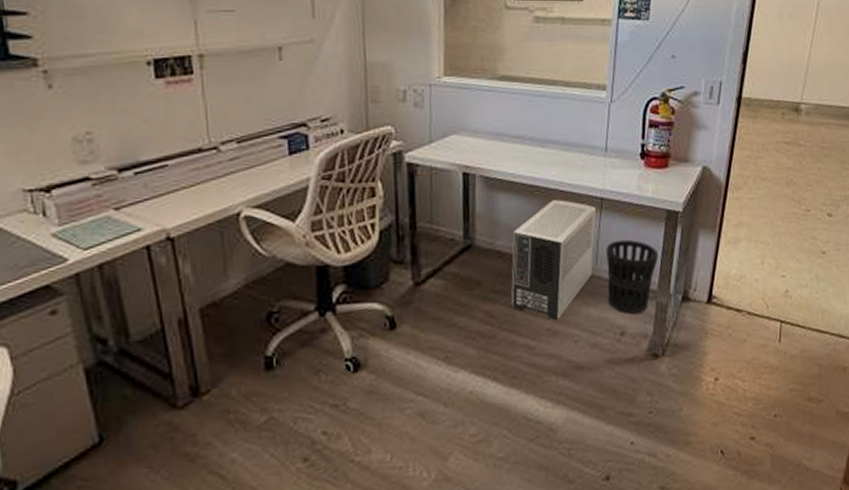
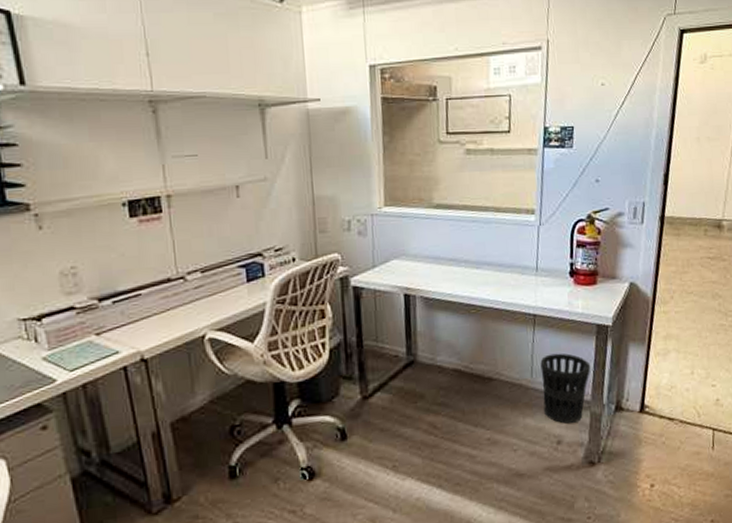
air purifier: present [511,200,597,320] -> none [452,317,530,430]

